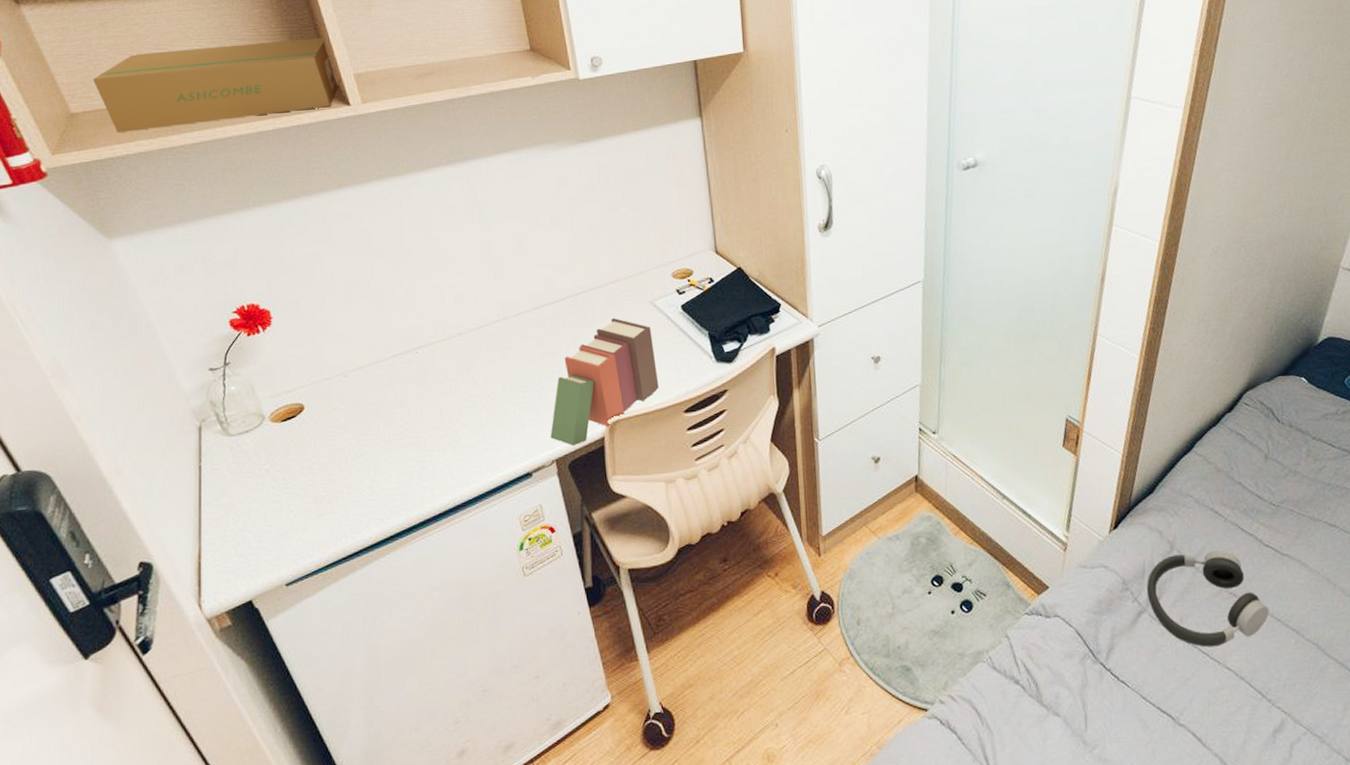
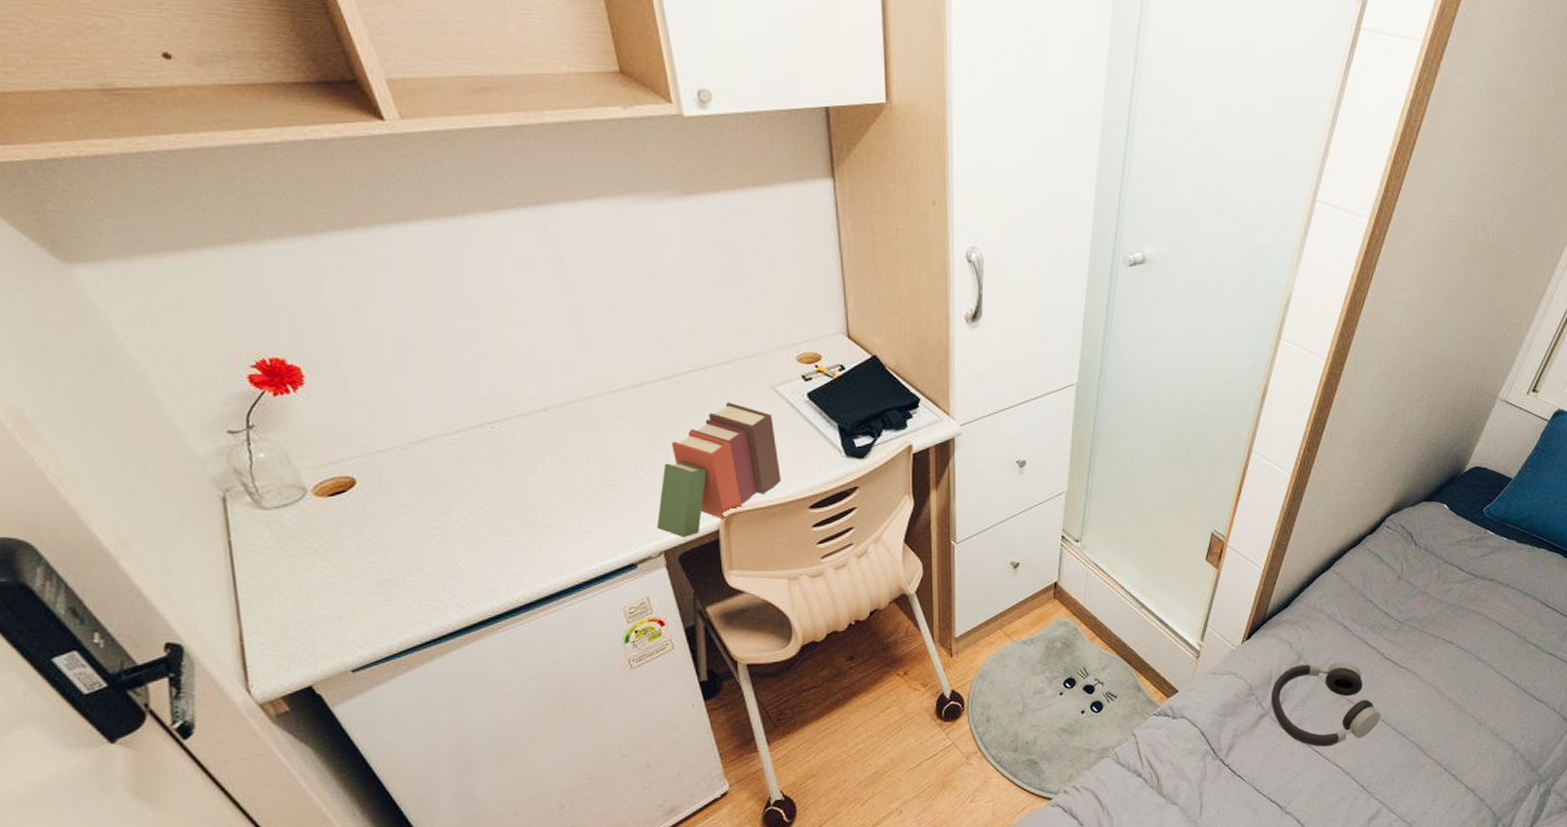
box: present [92,37,340,133] -> none [9,19,368,126]

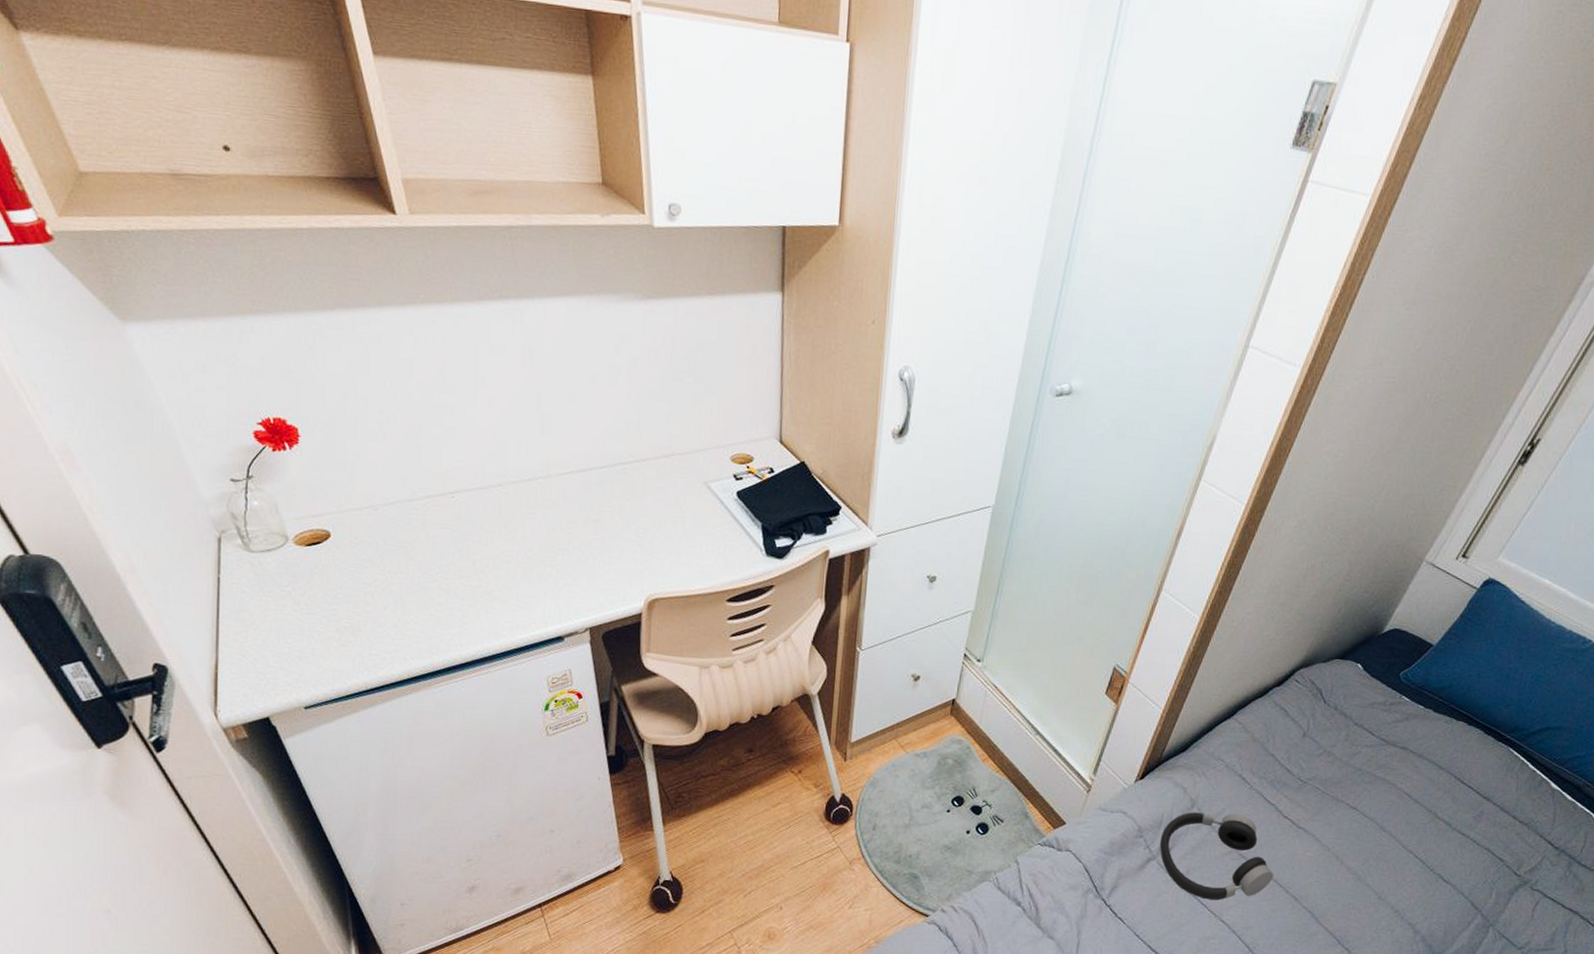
books: present [656,402,781,538] -> none [586,494,704,617]

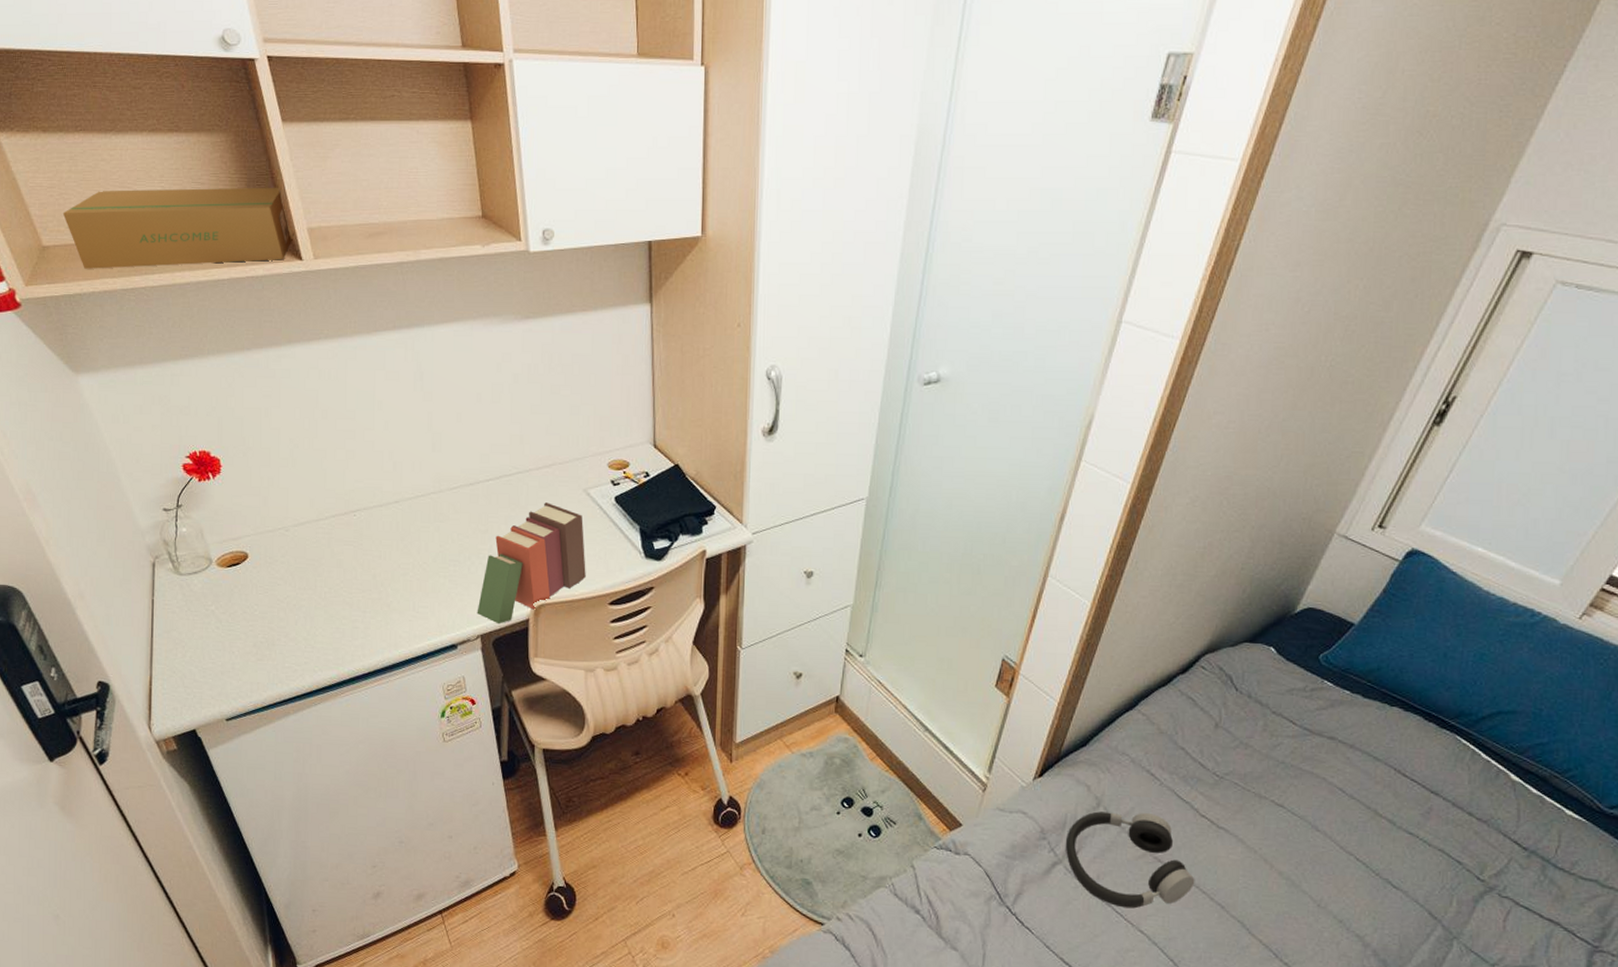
box: none [104,113,386,212] -> present [62,187,294,269]
books: none [586,494,704,617] -> present [477,502,586,624]

